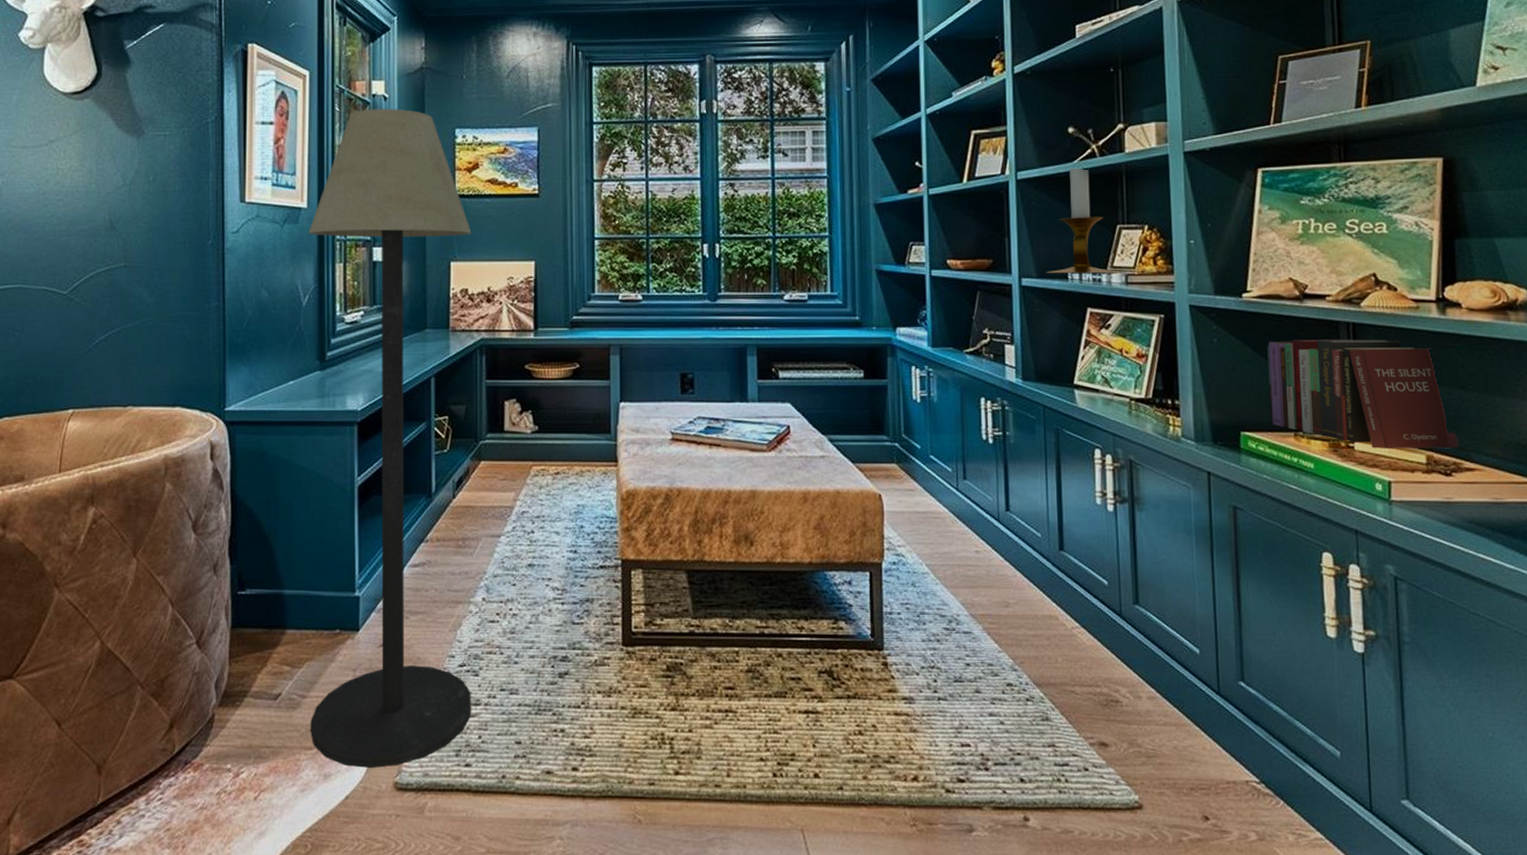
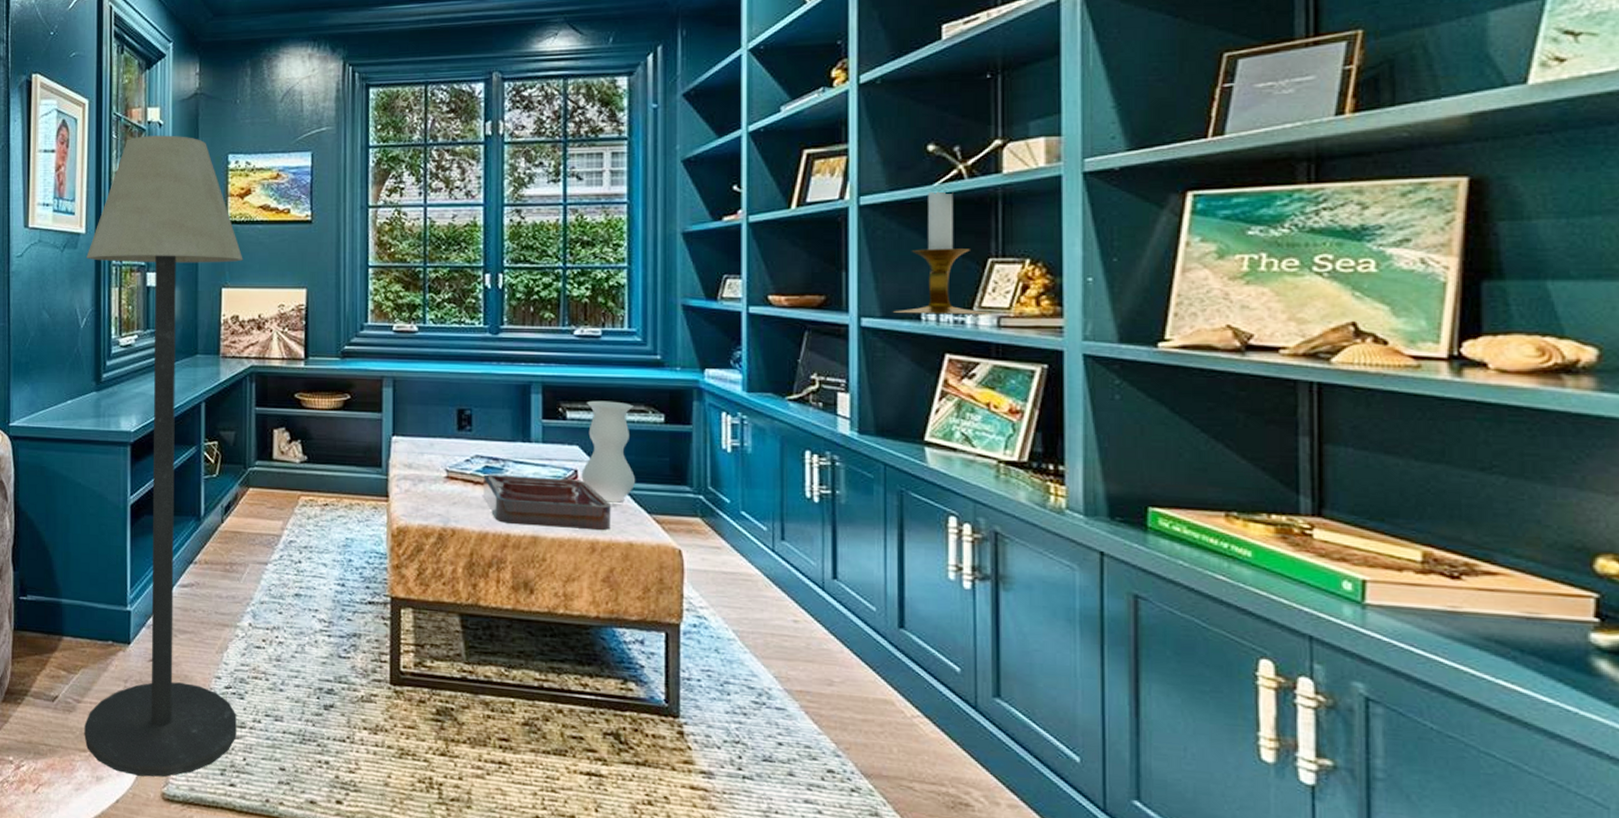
decorative tray: none [705,434,820,481] -> present [482,474,611,530]
vase: none [793,360,841,454] -> present [581,400,636,503]
books: present [1267,339,1459,449] -> none [1191,400,1474,545]

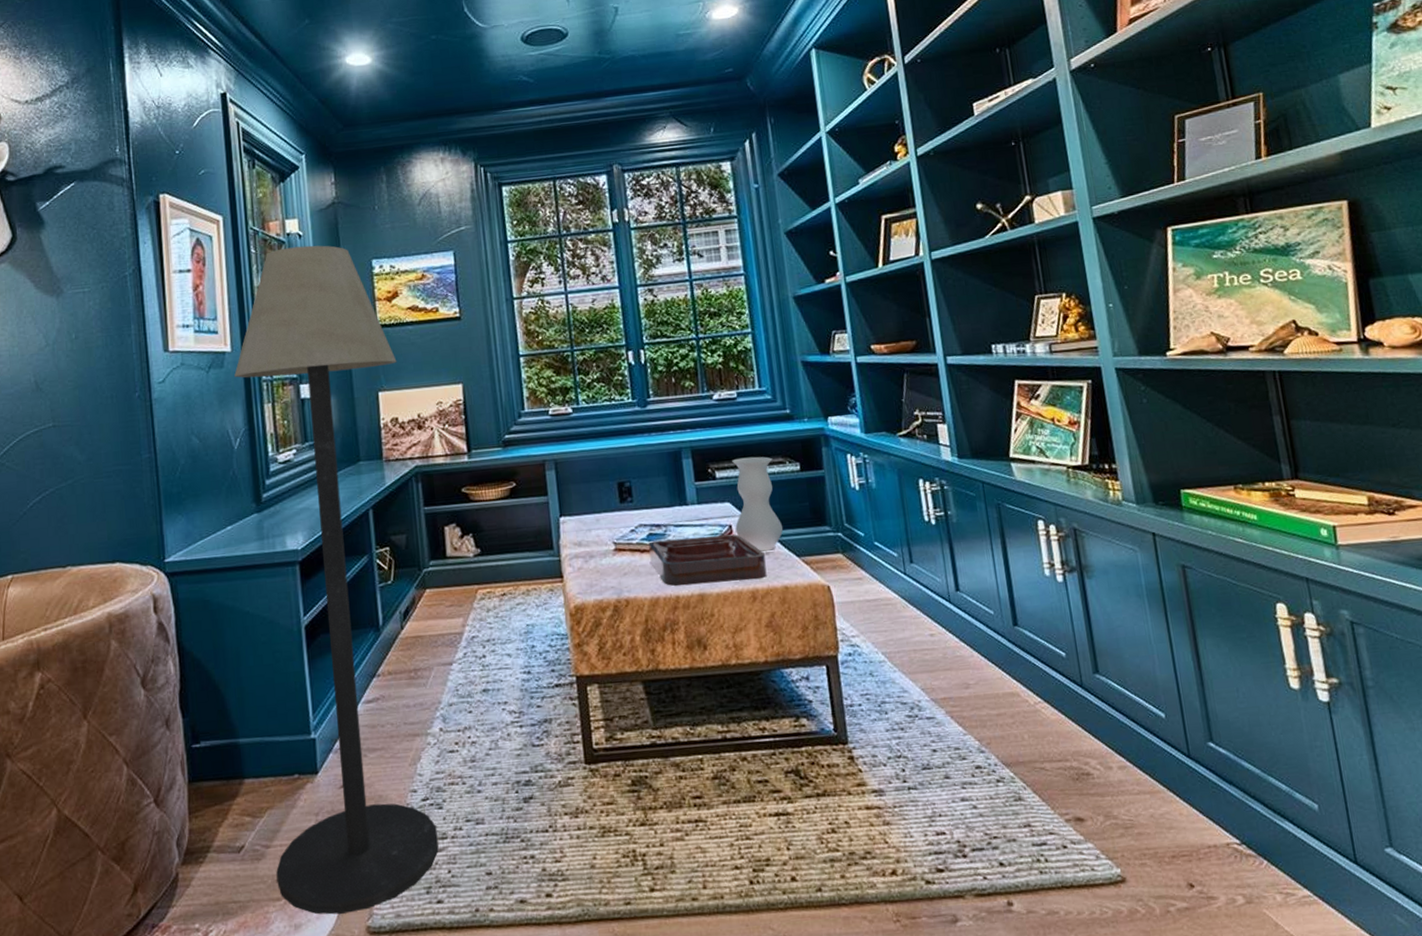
candlestick: present [892,190,991,315] -> none [969,240,1044,350]

